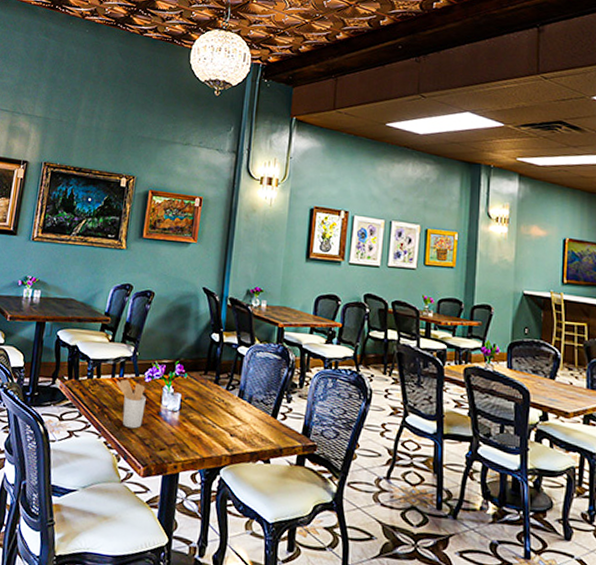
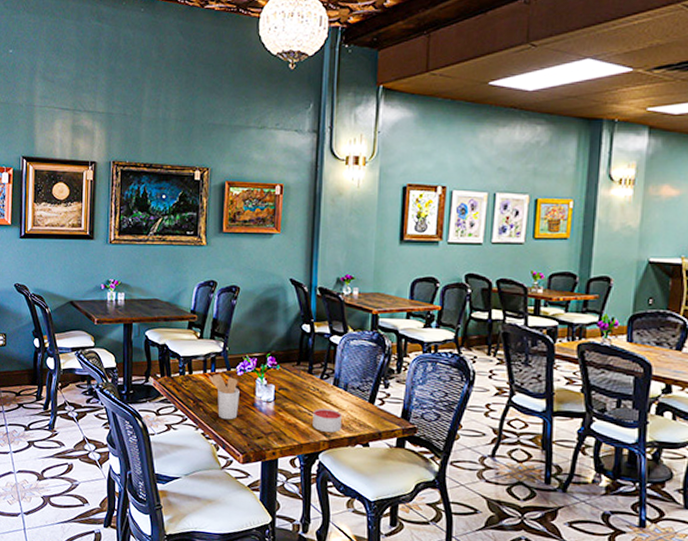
candle: none [216,420,245,447] -> present [313,408,341,433]

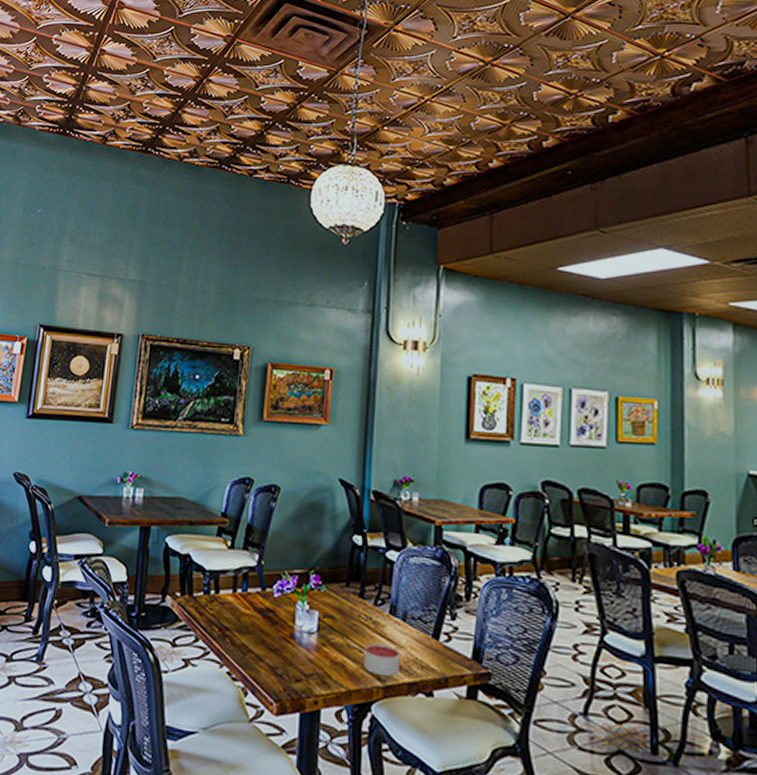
utensil holder: present [208,374,240,420] -> none [238,594,276,656]

